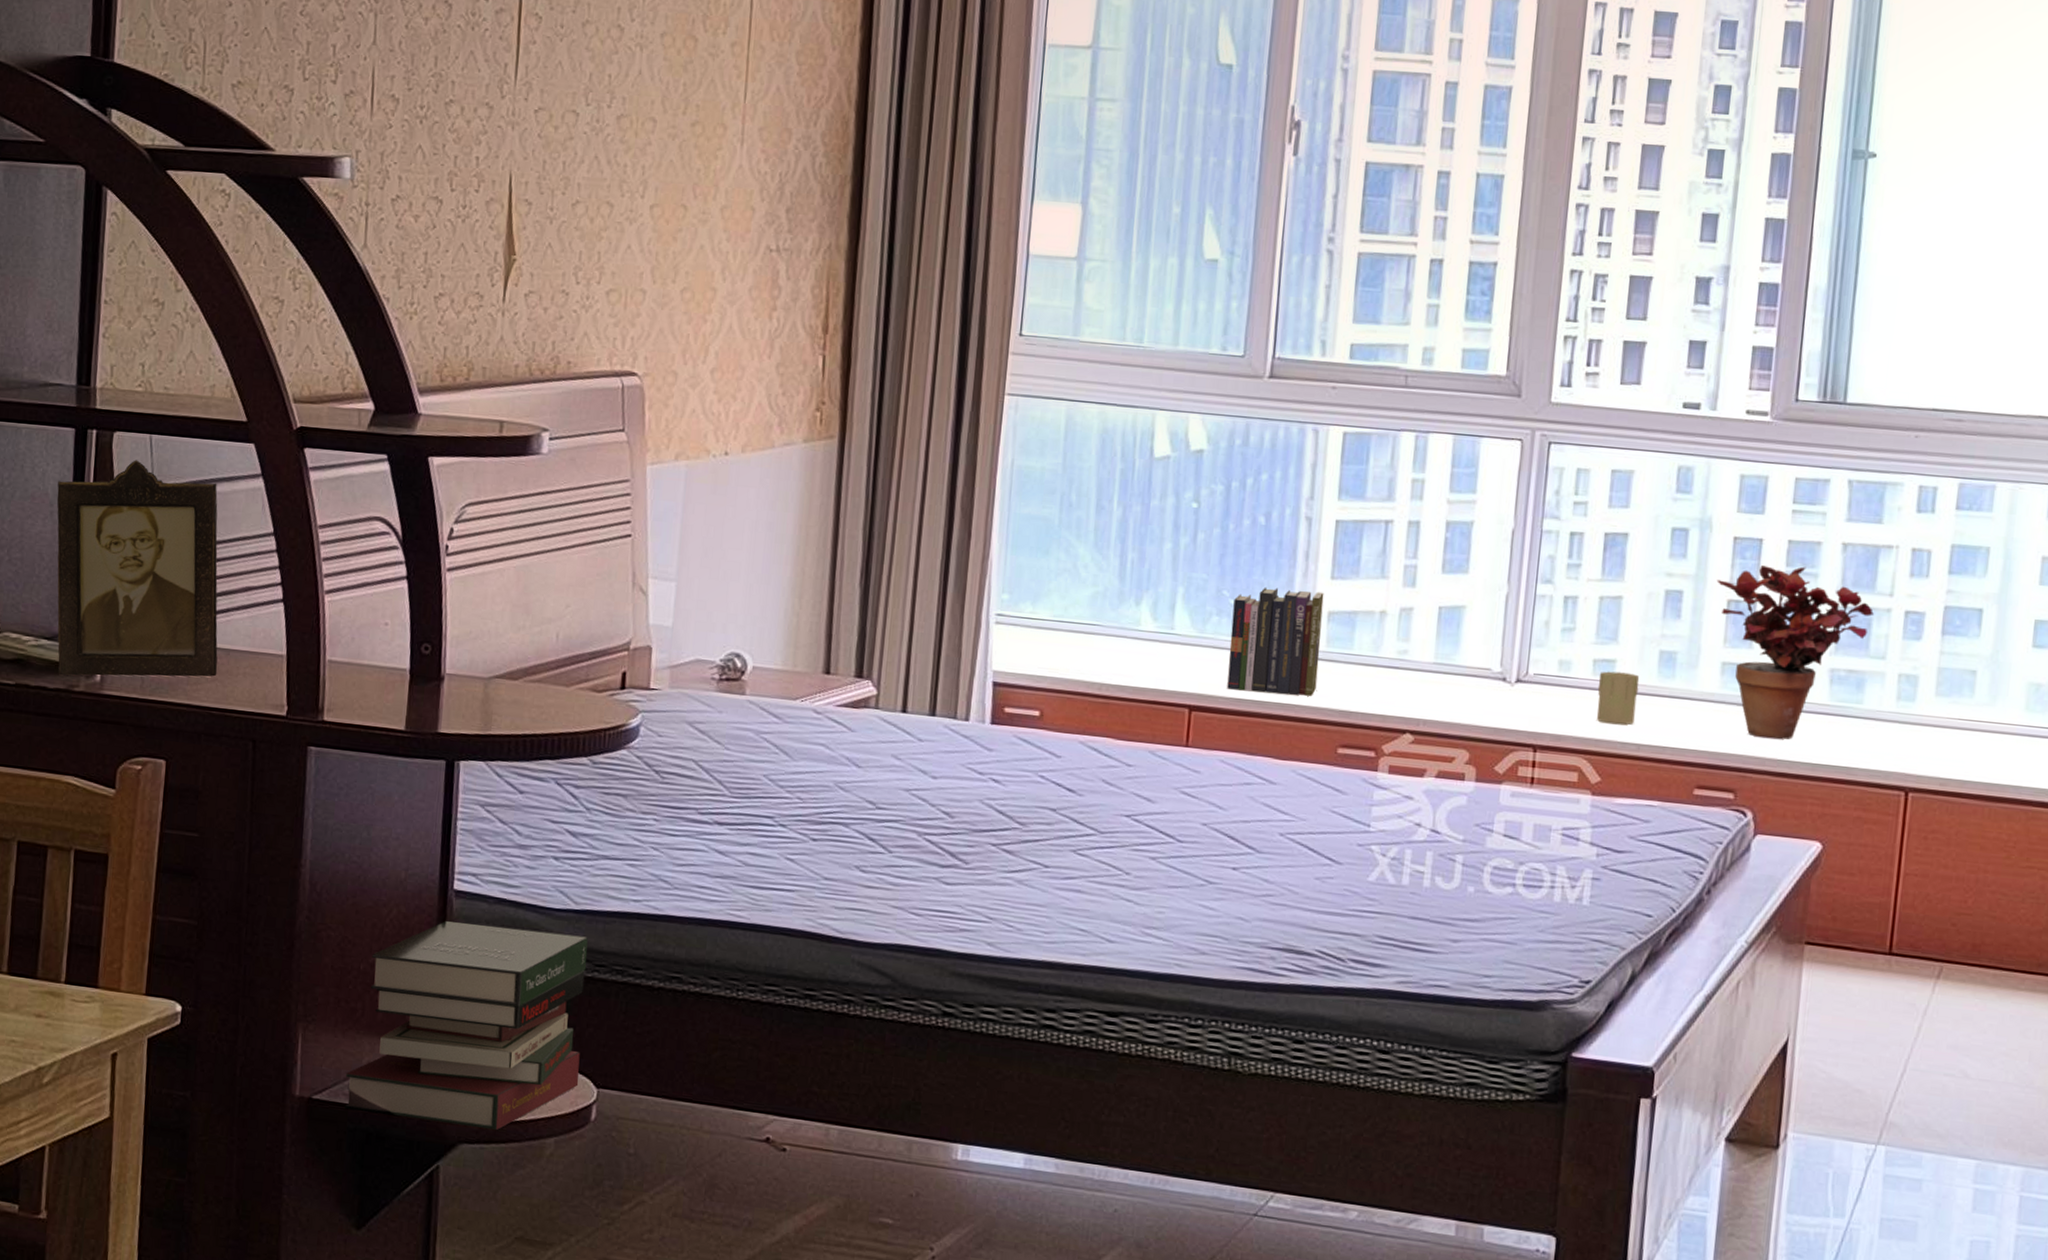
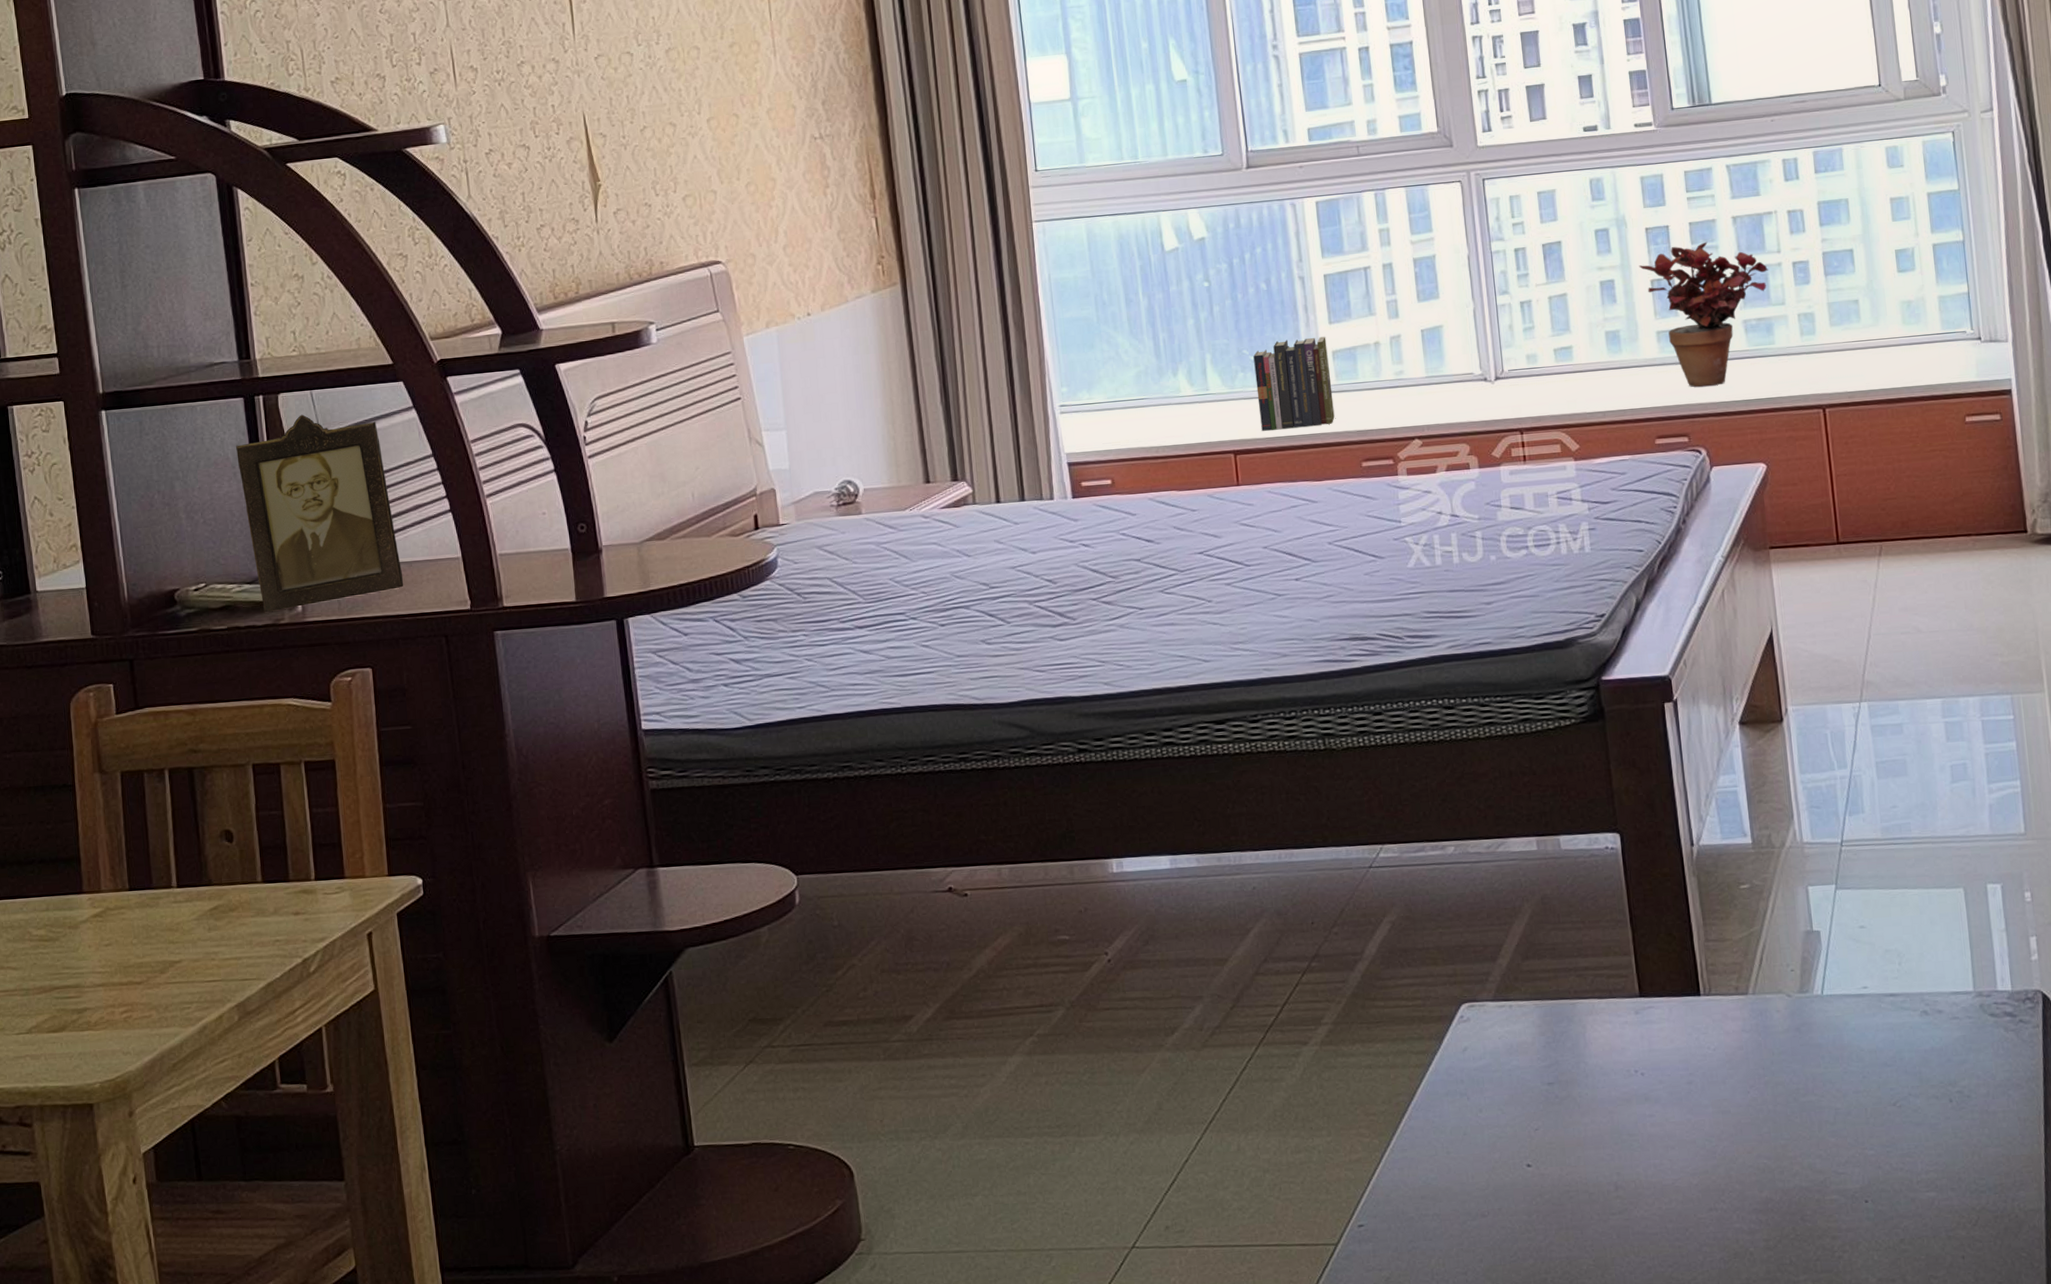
books: present [345,921,588,1131] -> none [577,747,780,940]
candle: present [1597,671,1639,725] -> none [1560,354,1597,399]

